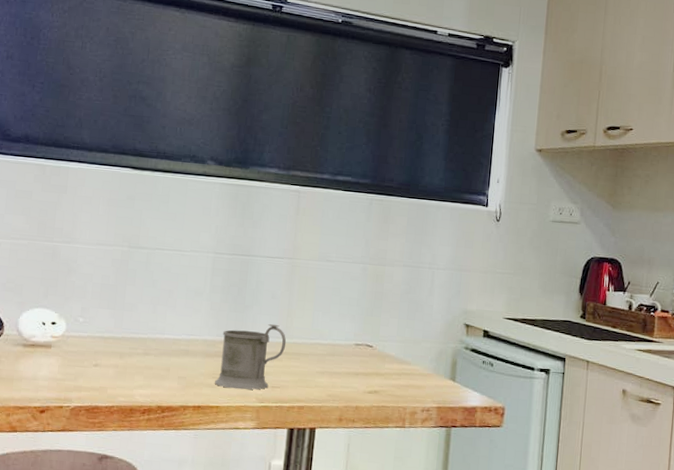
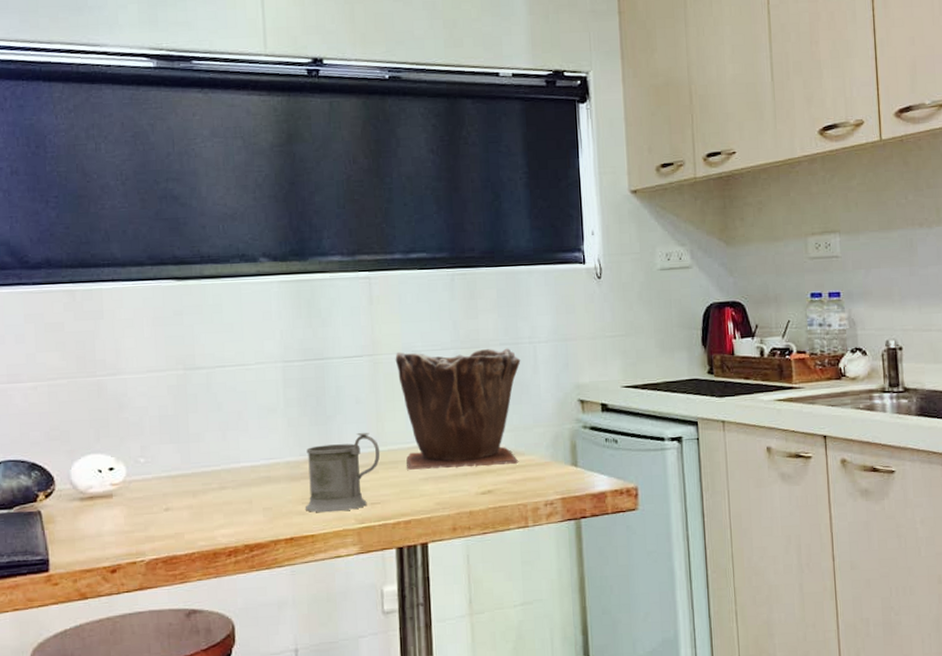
plant pot: none [307,259,420,372] -> present [395,348,521,470]

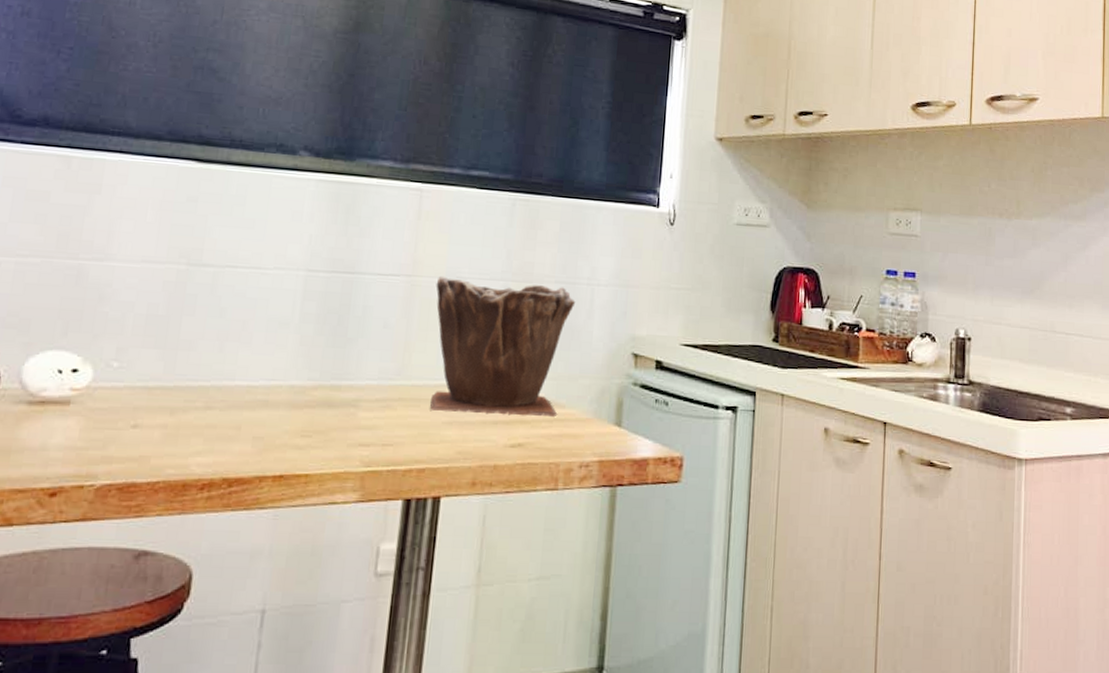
mug: present [305,432,380,513] -> none [303,361,403,451]

